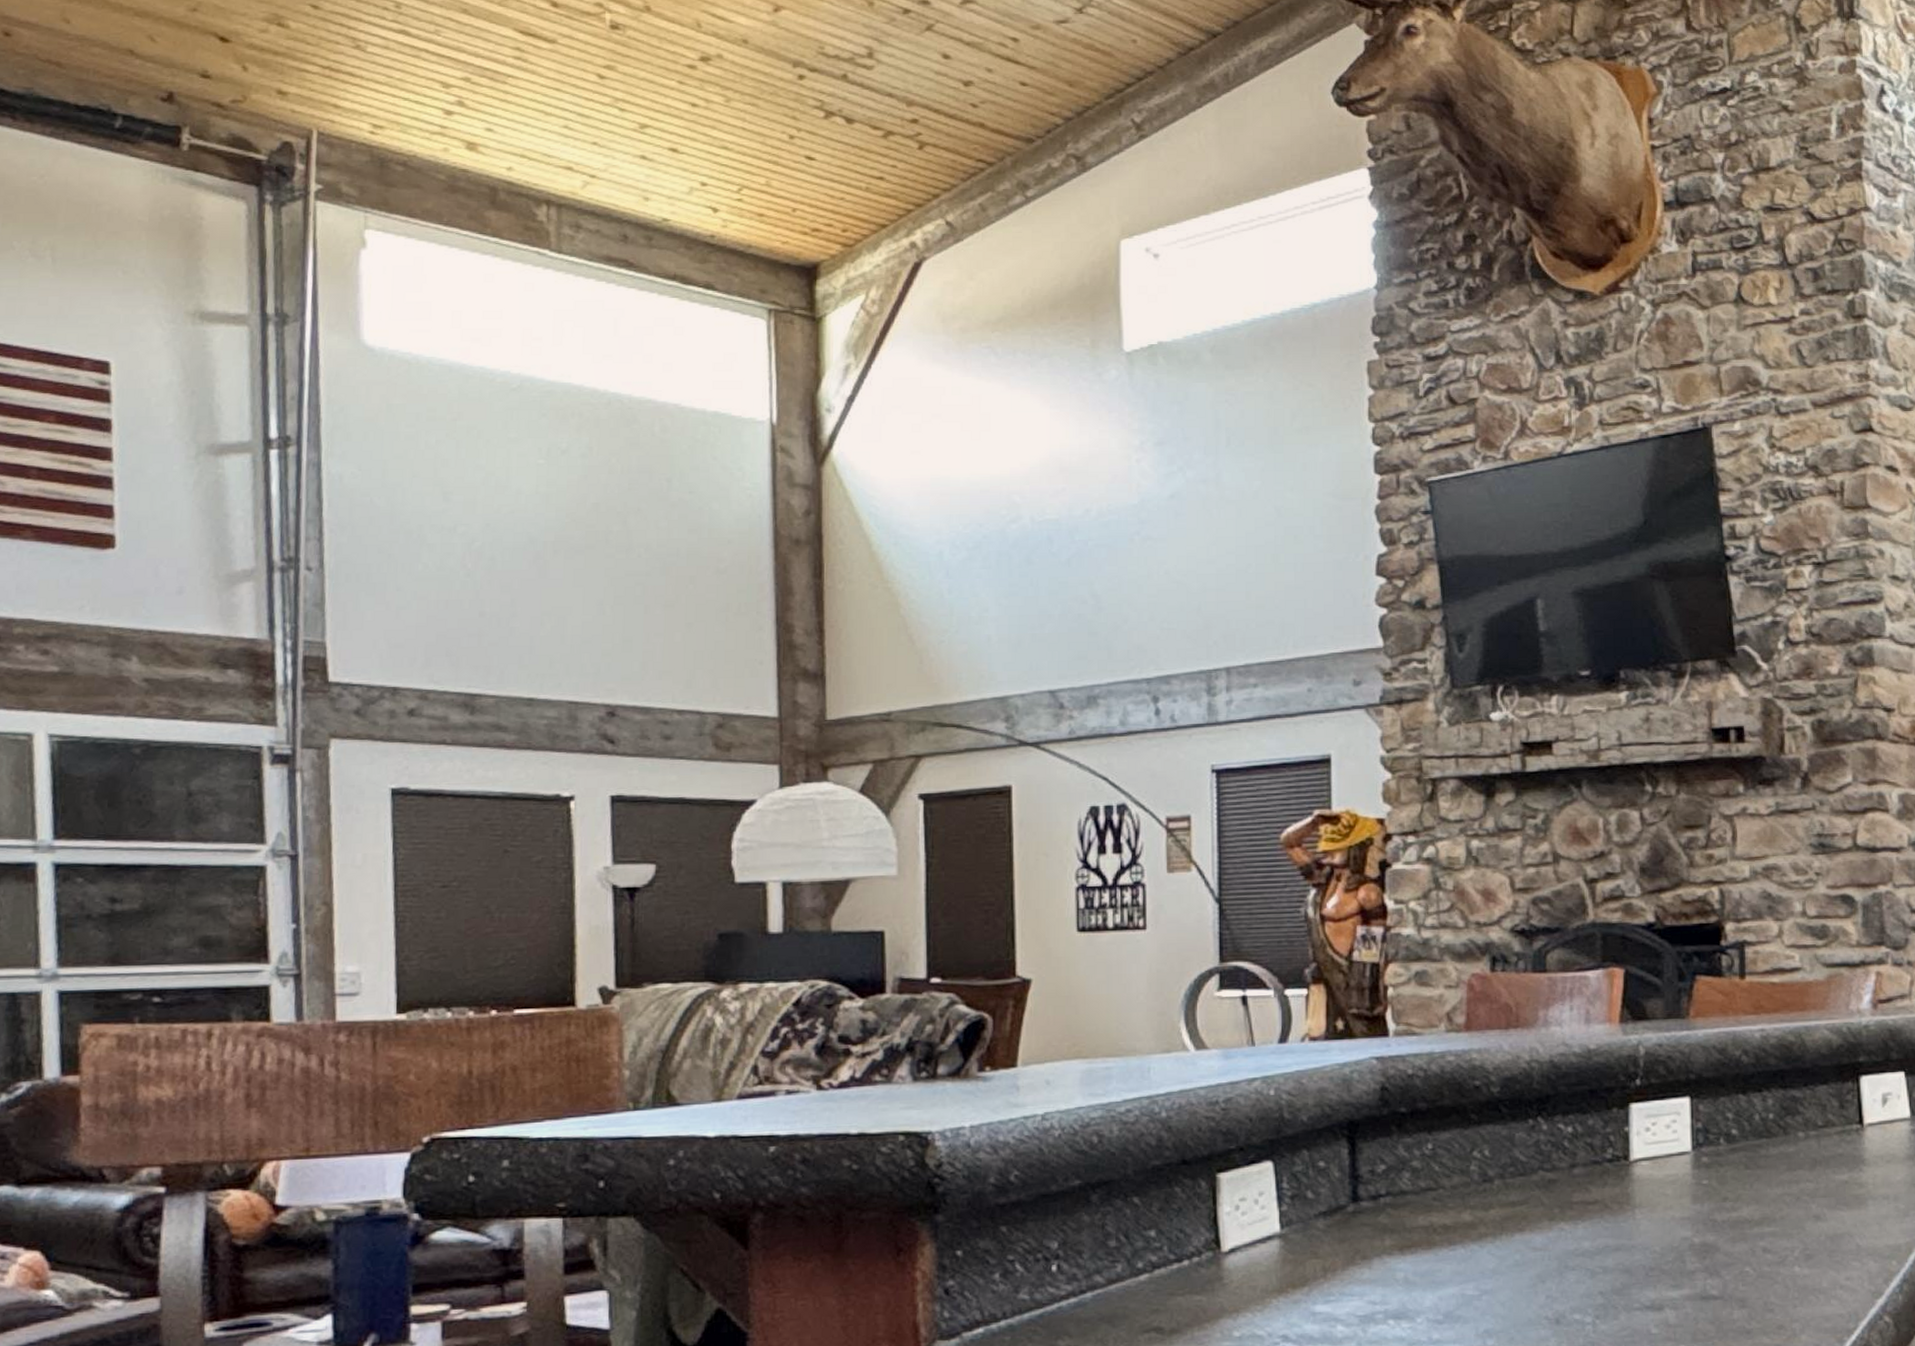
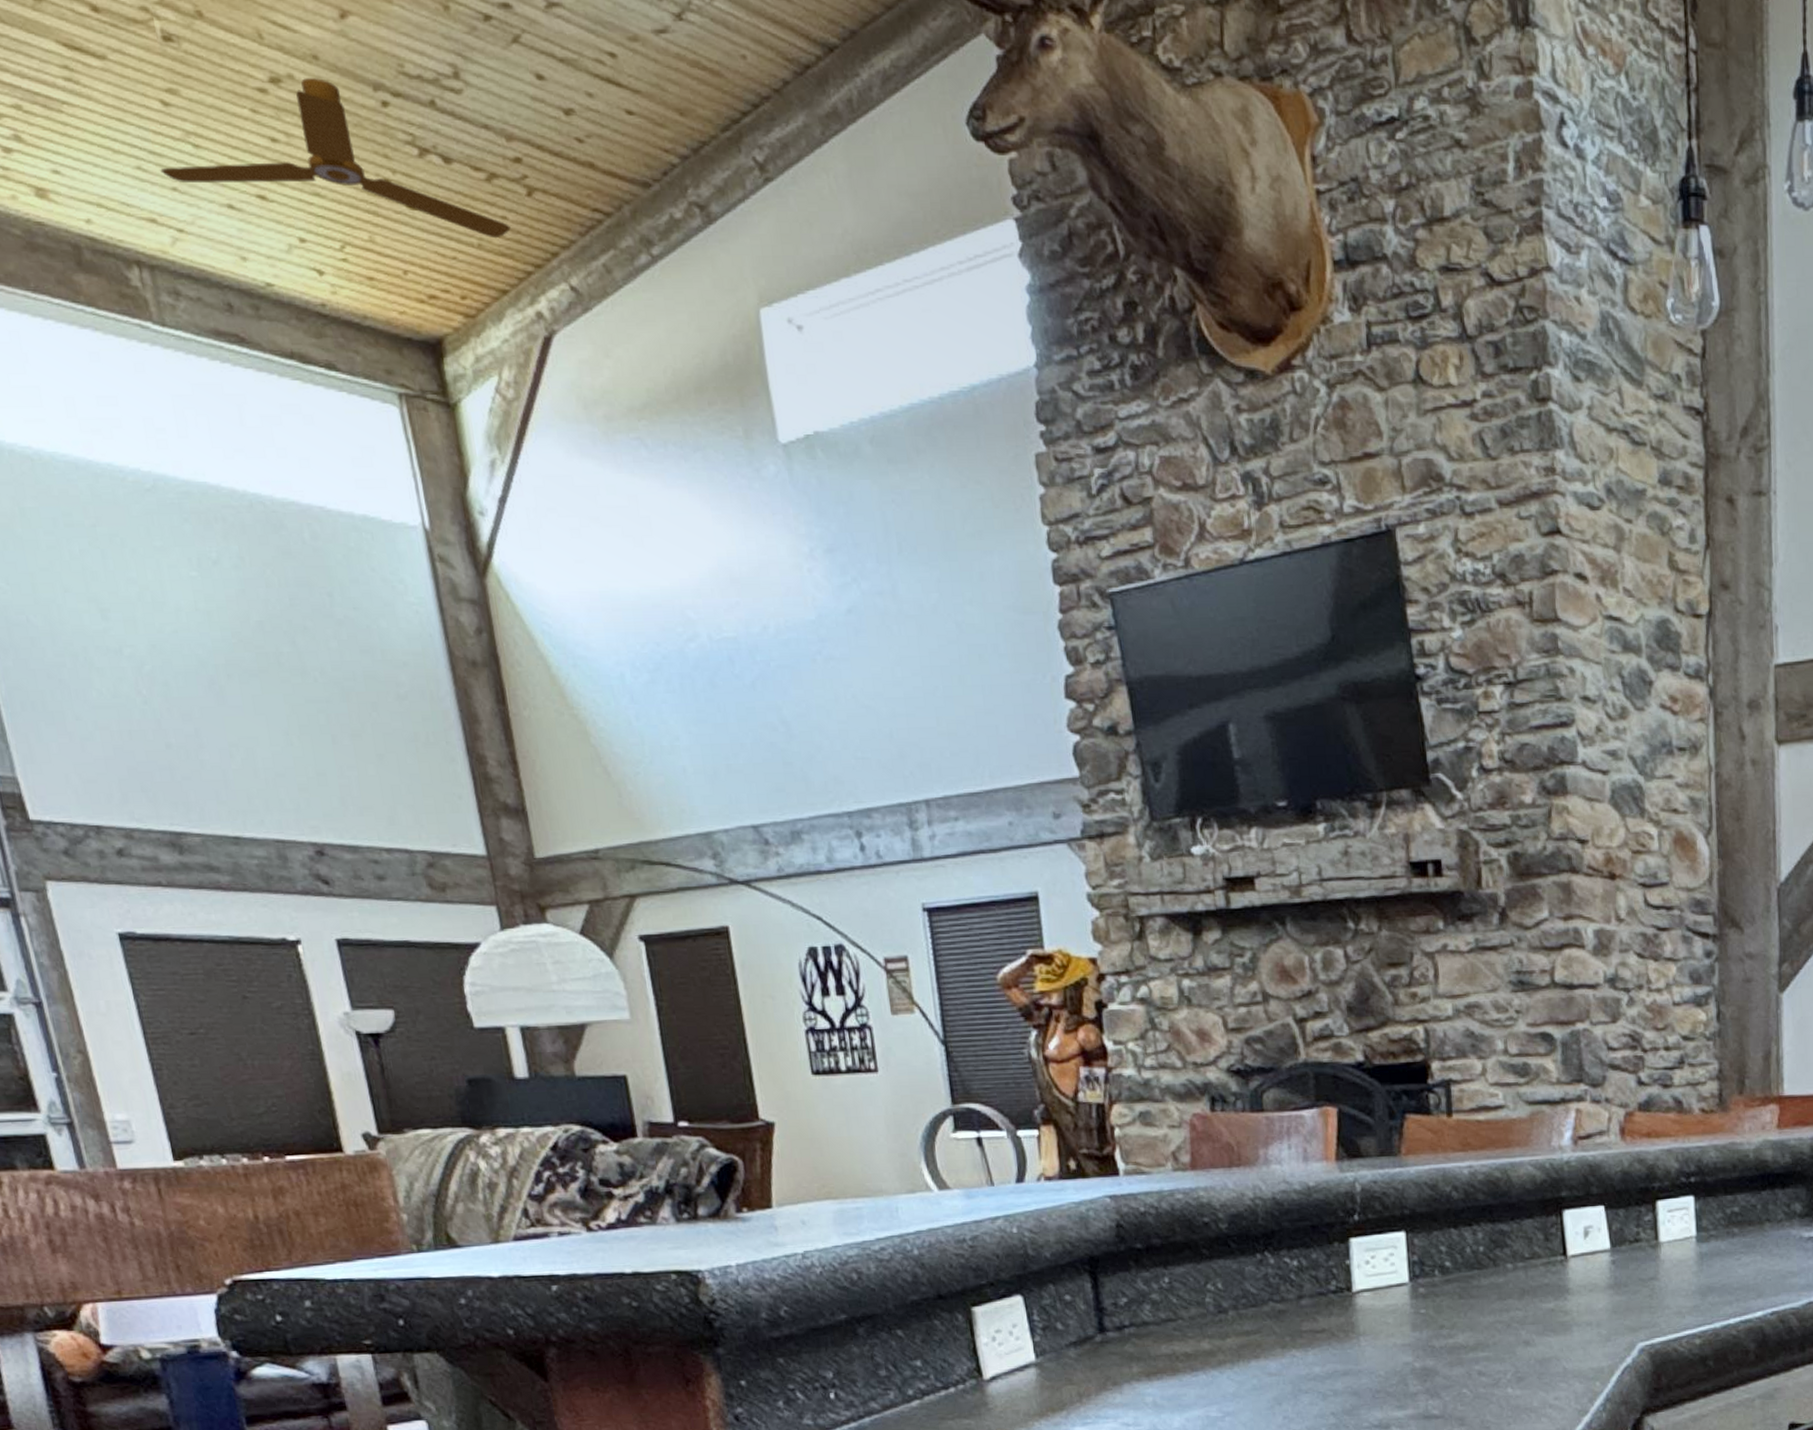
ceiling fan: none [585,57,899,183] -> present [160,78,511,239]

